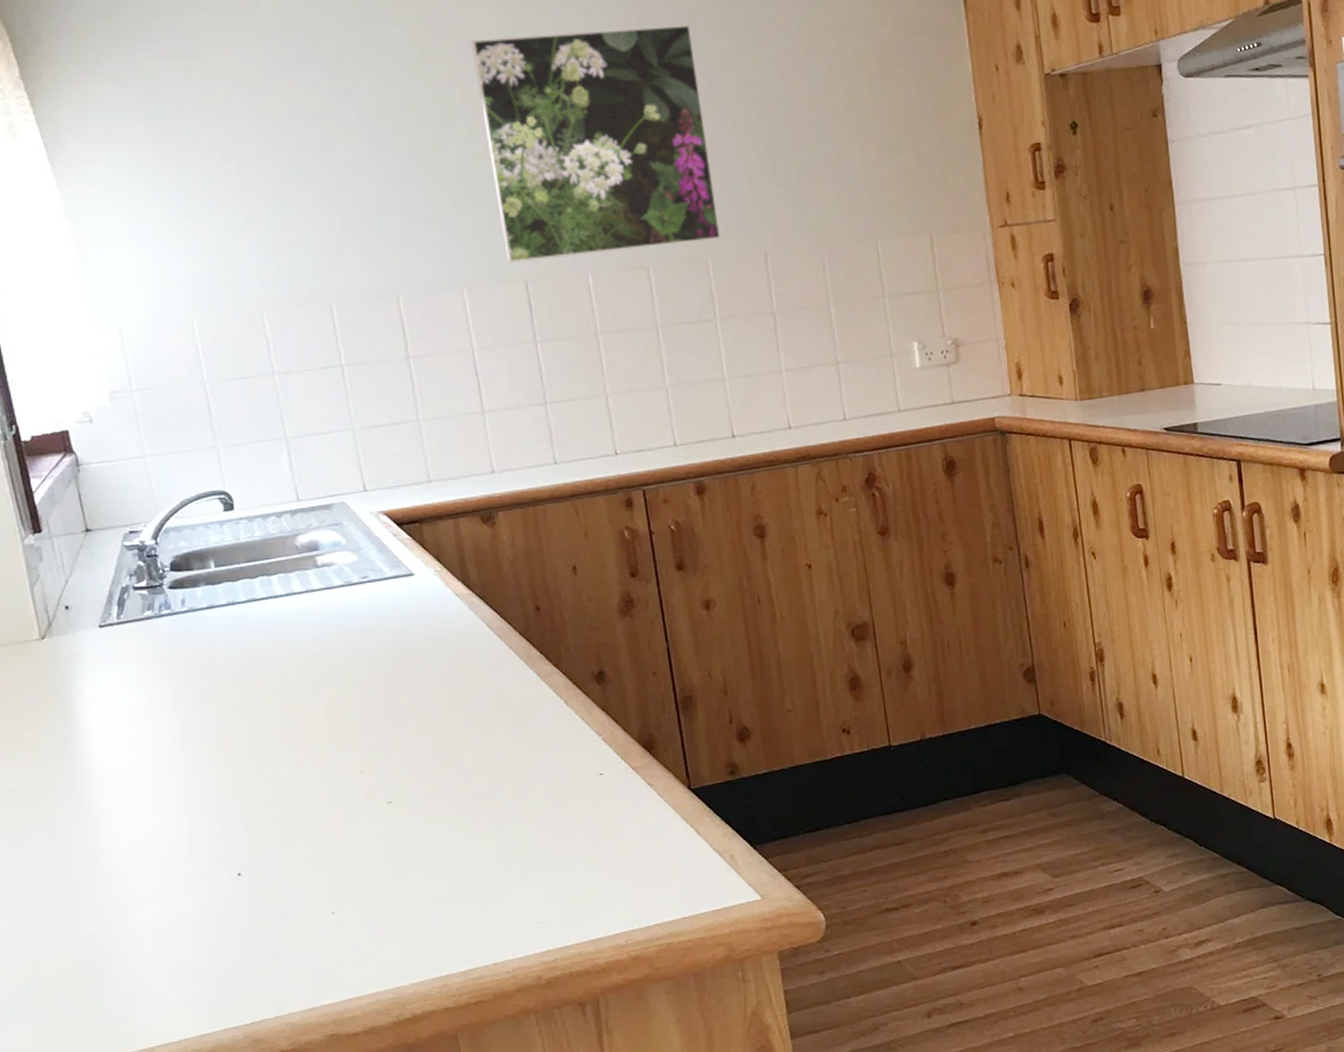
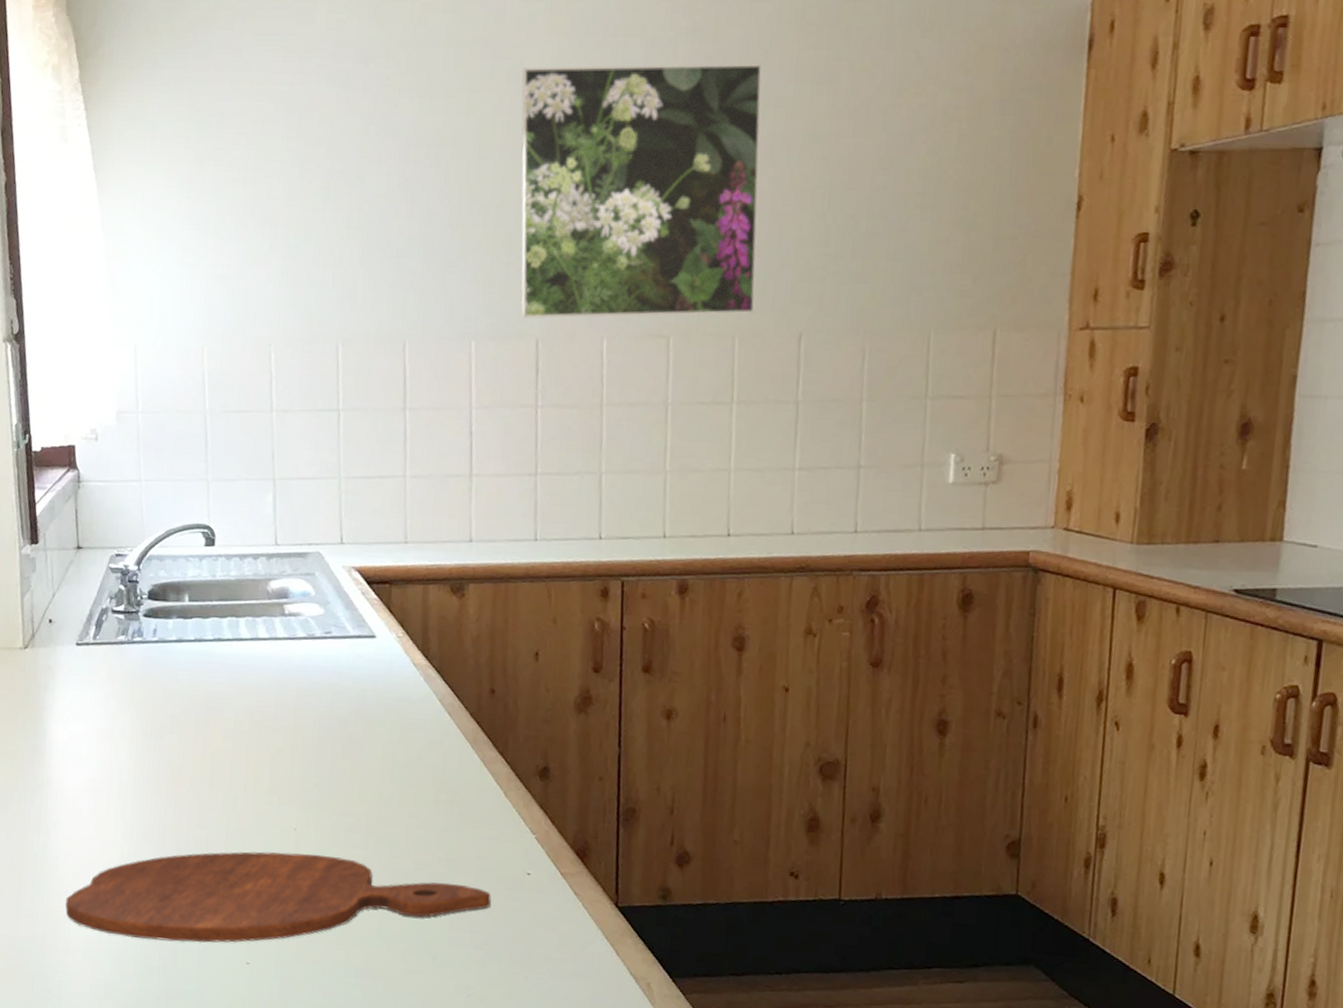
cutting board: none [126,791,570,912] -> present [65,851,491,943]

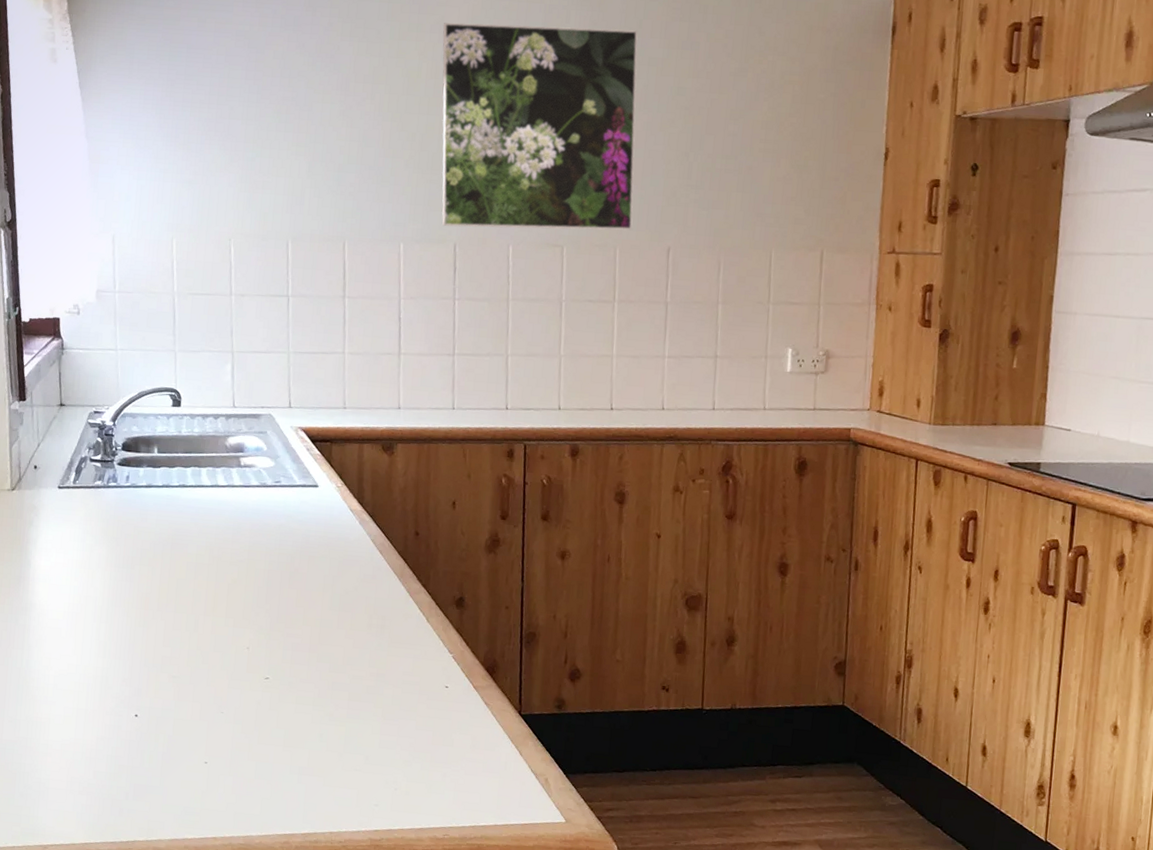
cutting board: present [65,851,491,943] -> none [45,667,415,745]

